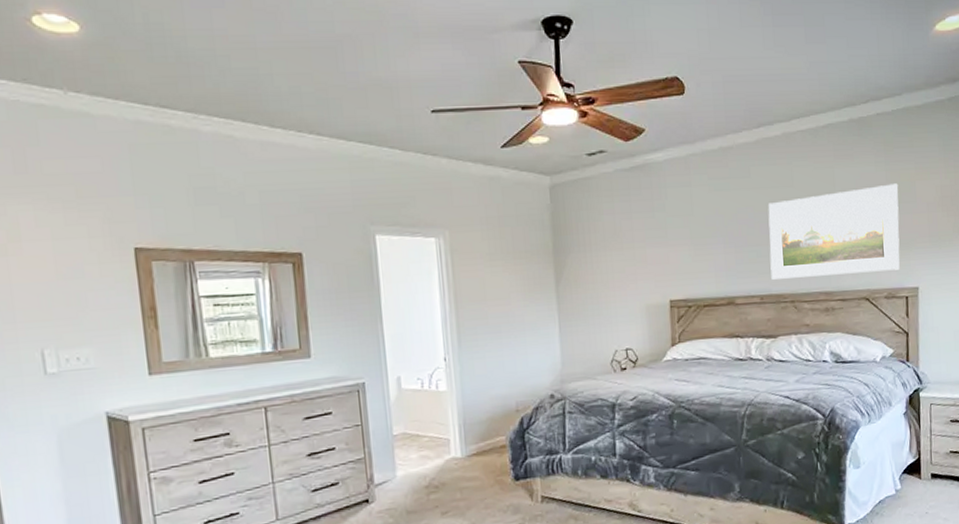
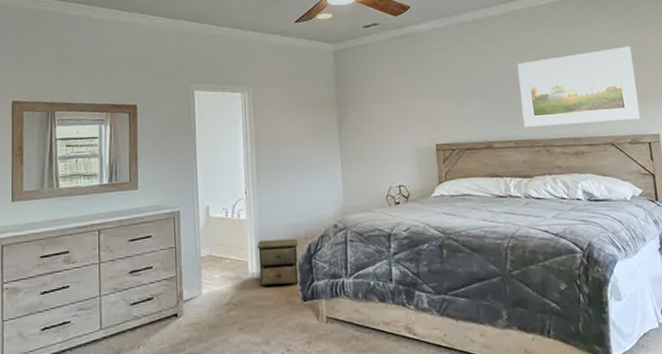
nightstand: none [460,411,512,466] -> present [257,238,300,287]

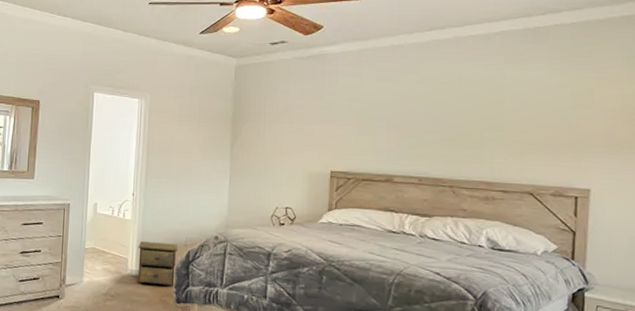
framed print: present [517,46,640,127] -> none [431,89,574,170]

